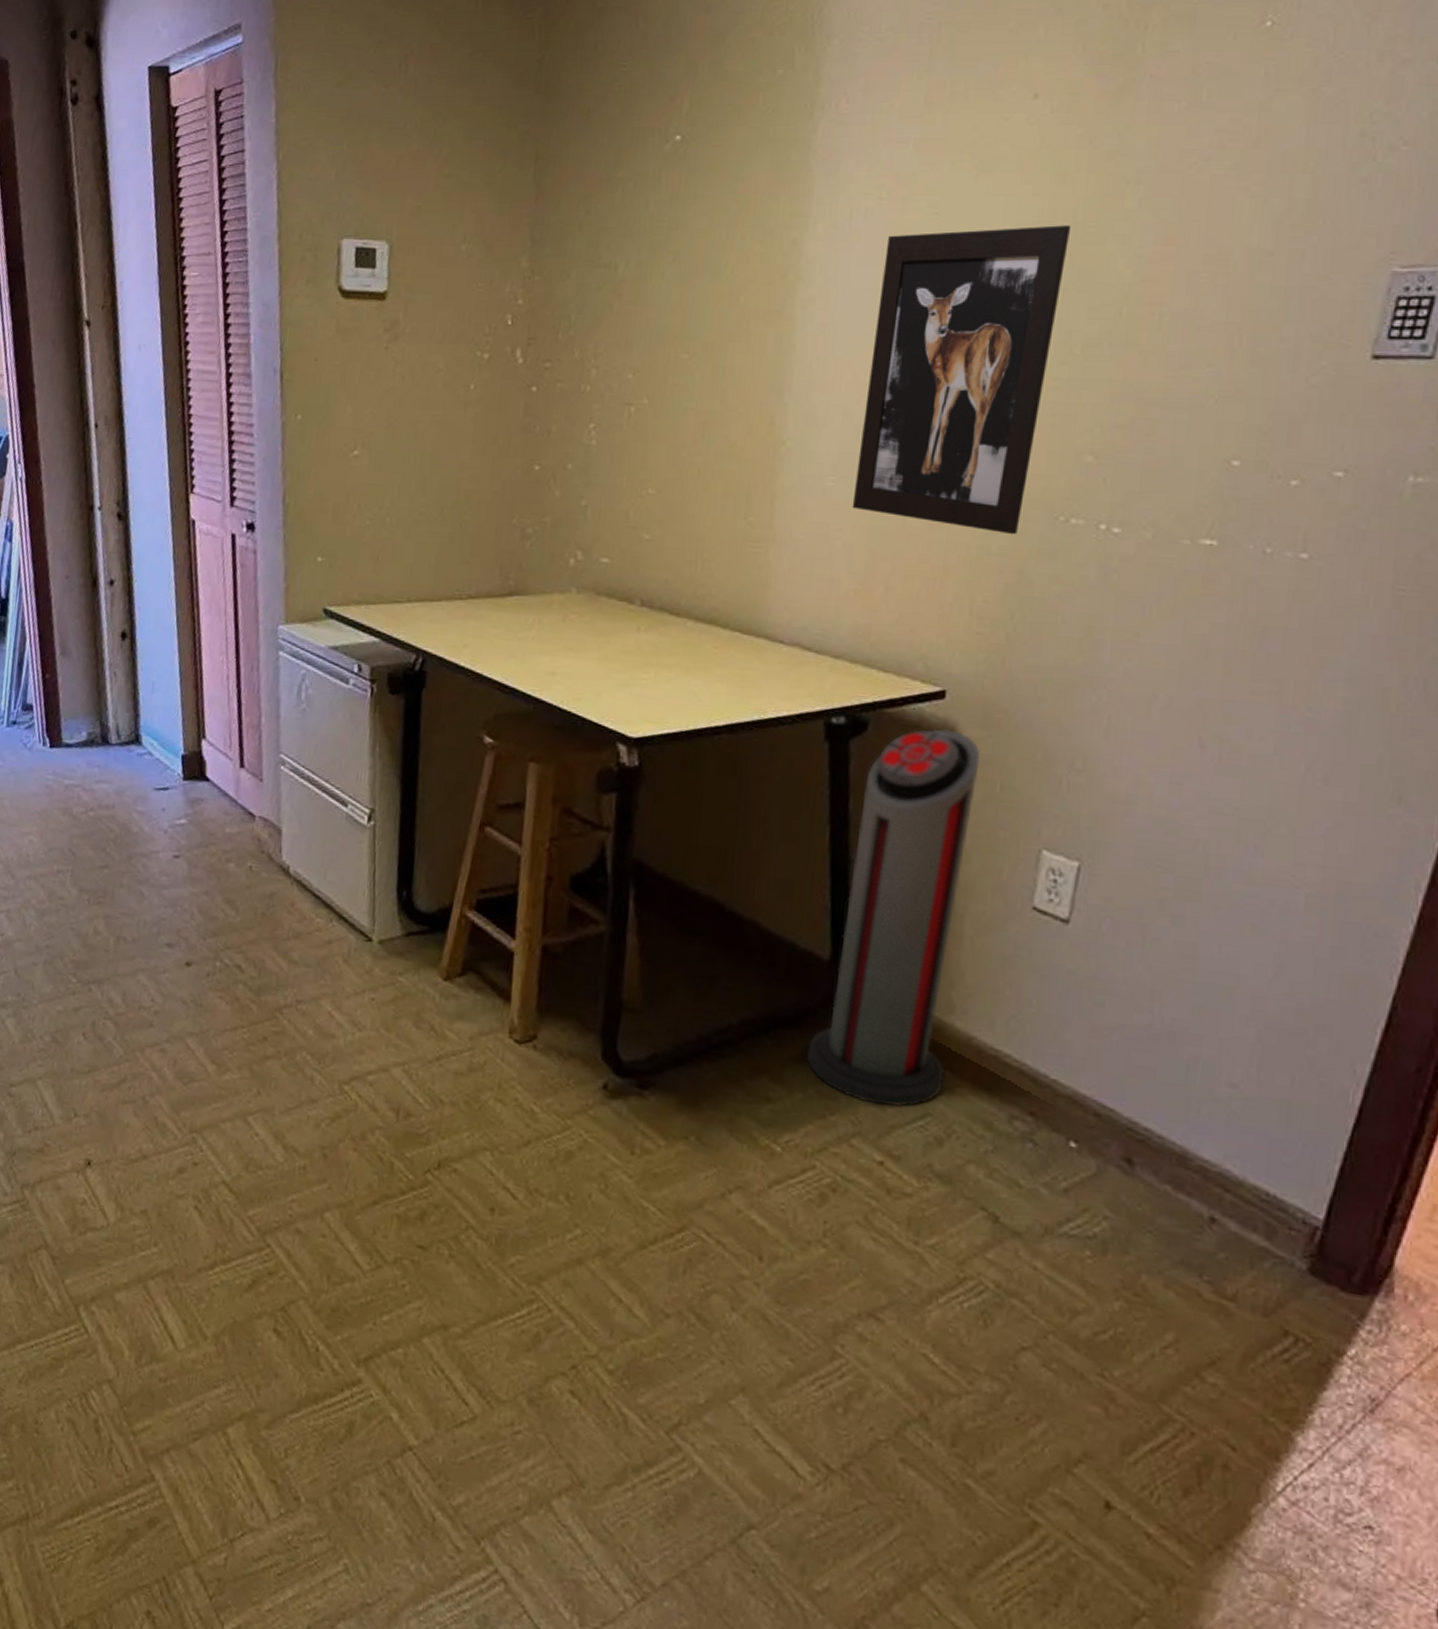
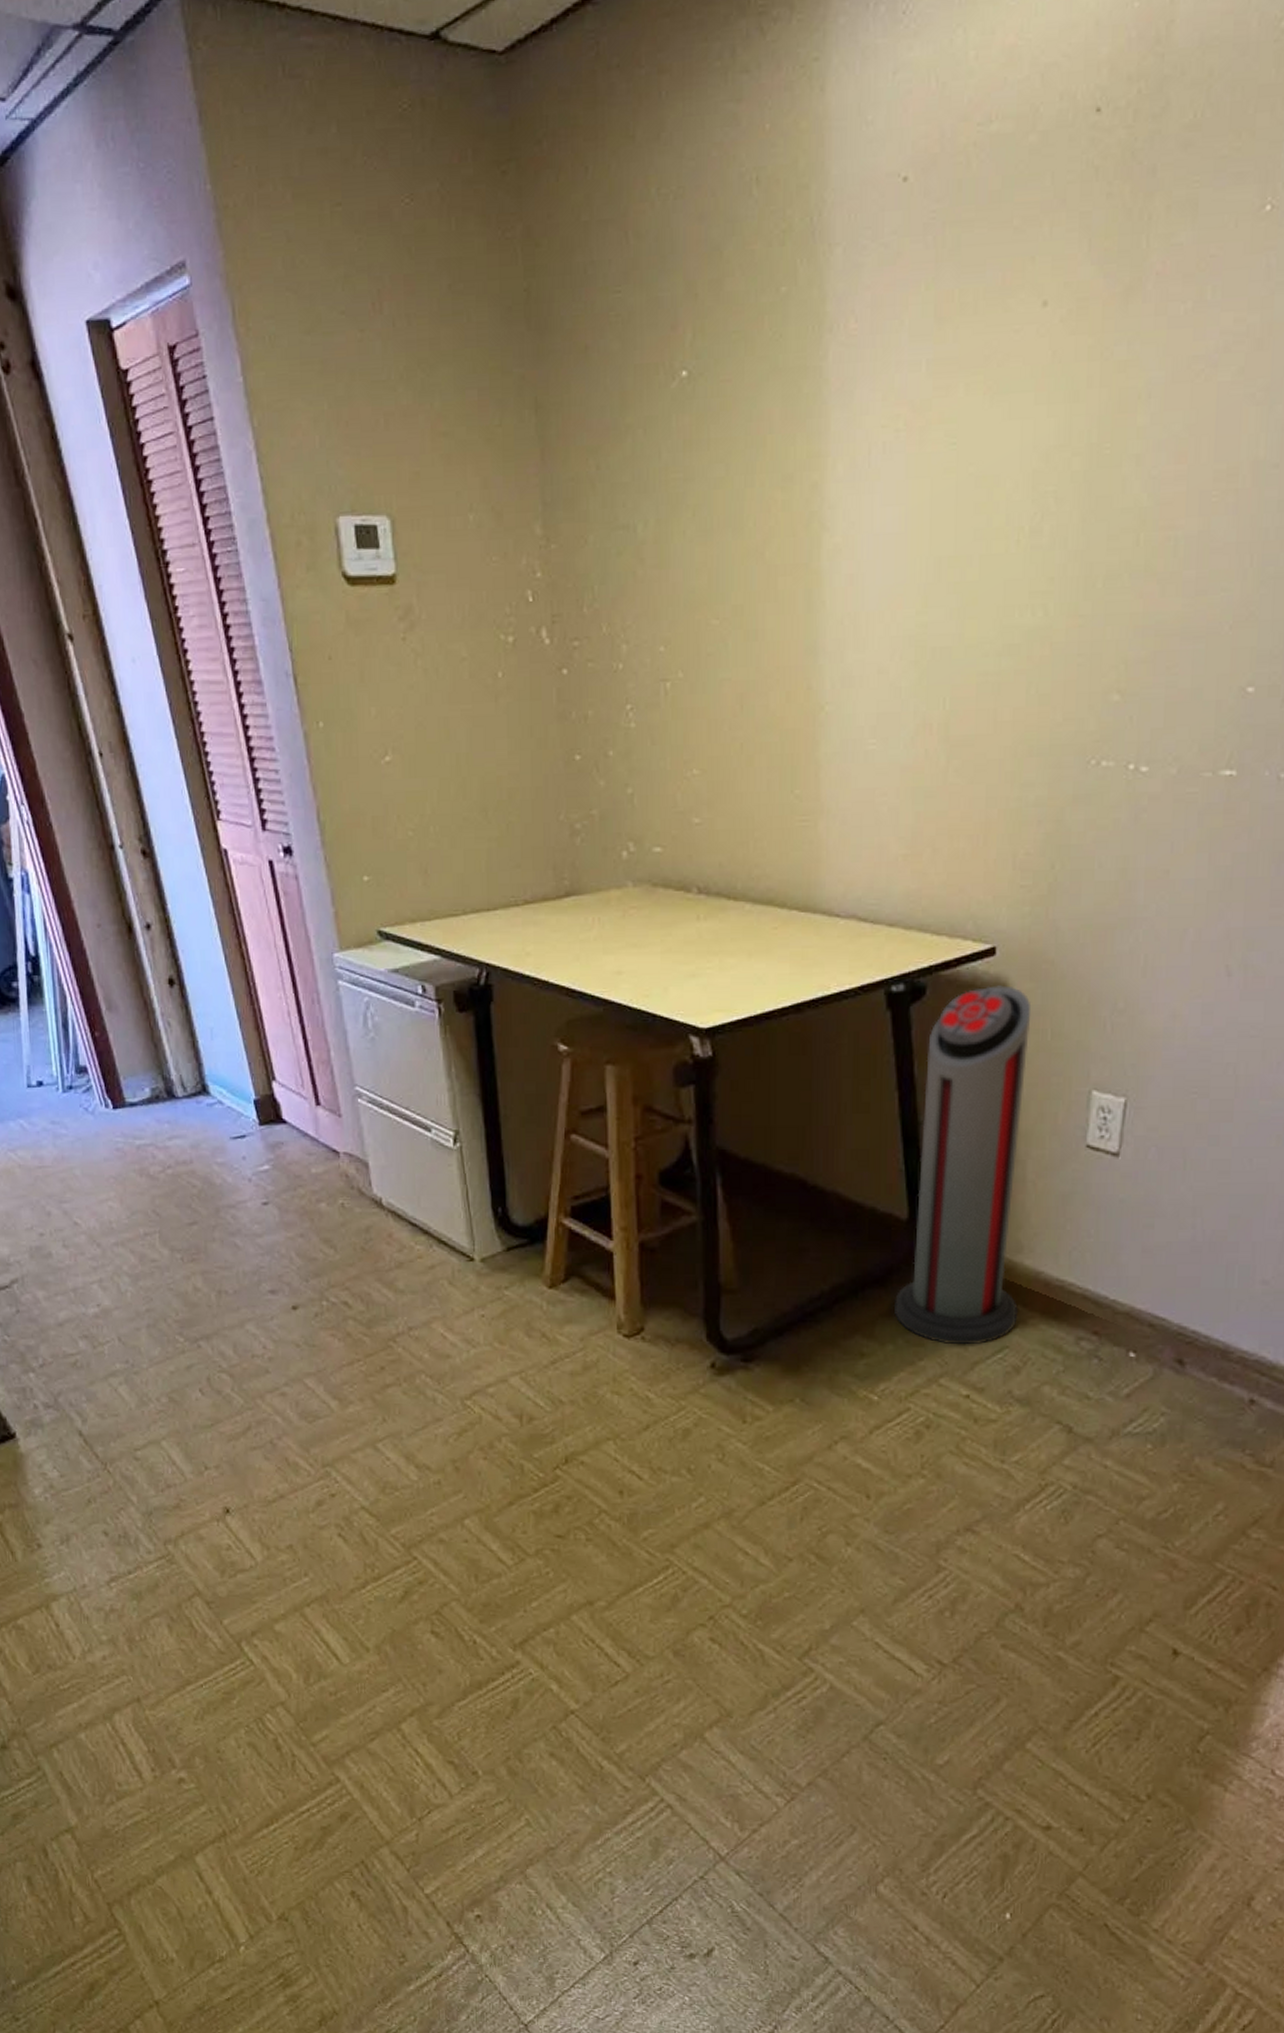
wall art: present [852,225,1072,535] -> none [894,448,1087,784]

